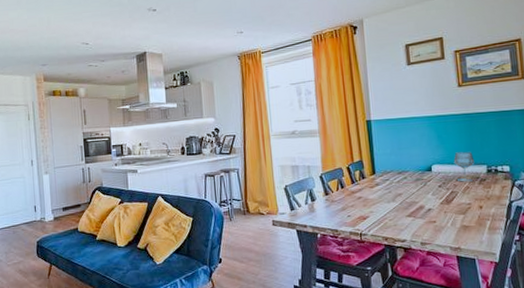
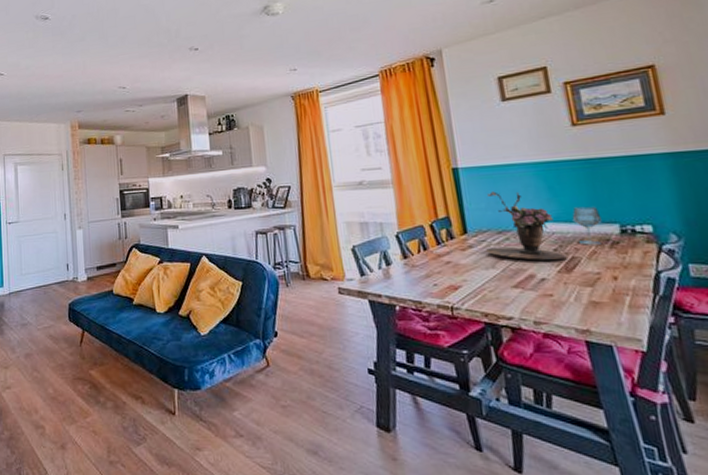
flower arrangement: none [388,139,448,195] -> present [485,191,567,260]

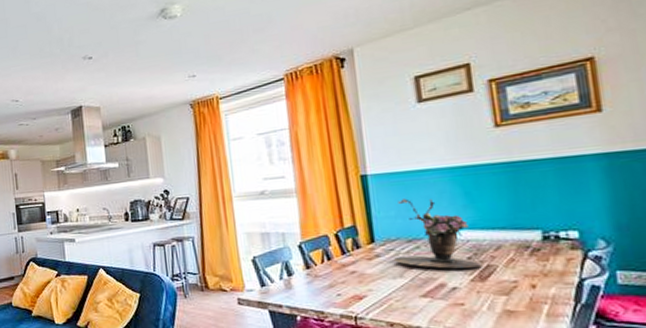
wine glass: present [572,206,603,246] -> none [489,212,523,254]

